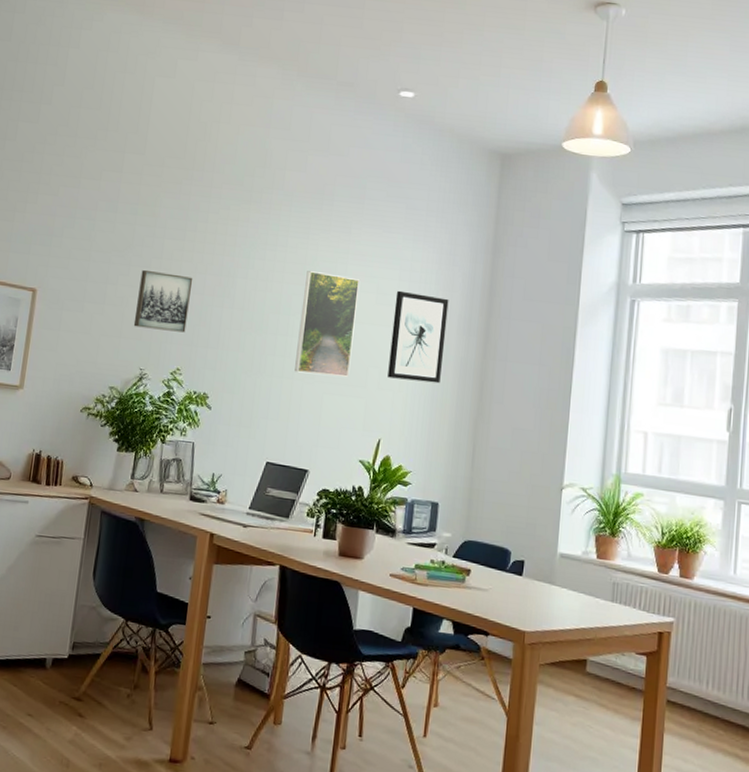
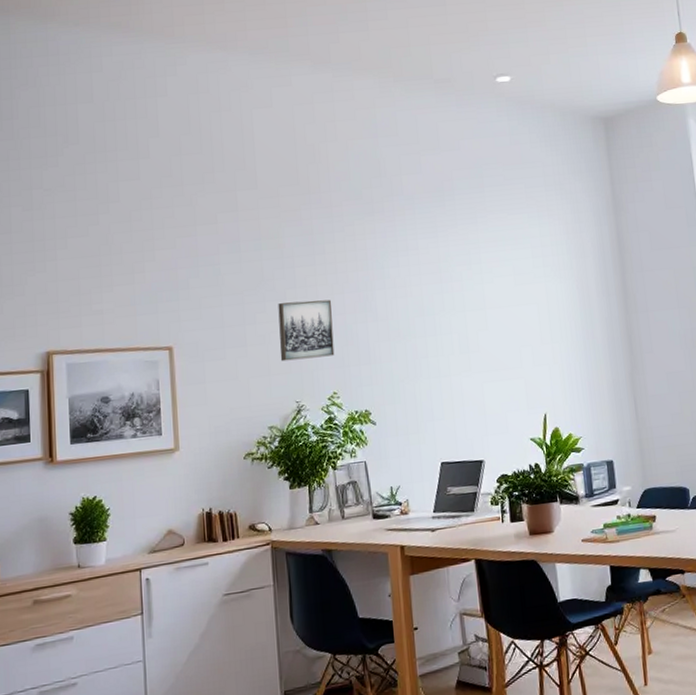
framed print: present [294,271,359,377] -> none [442,265,504,369]
wall art: present [388,290,449,384] -> none [532,265,591,353]

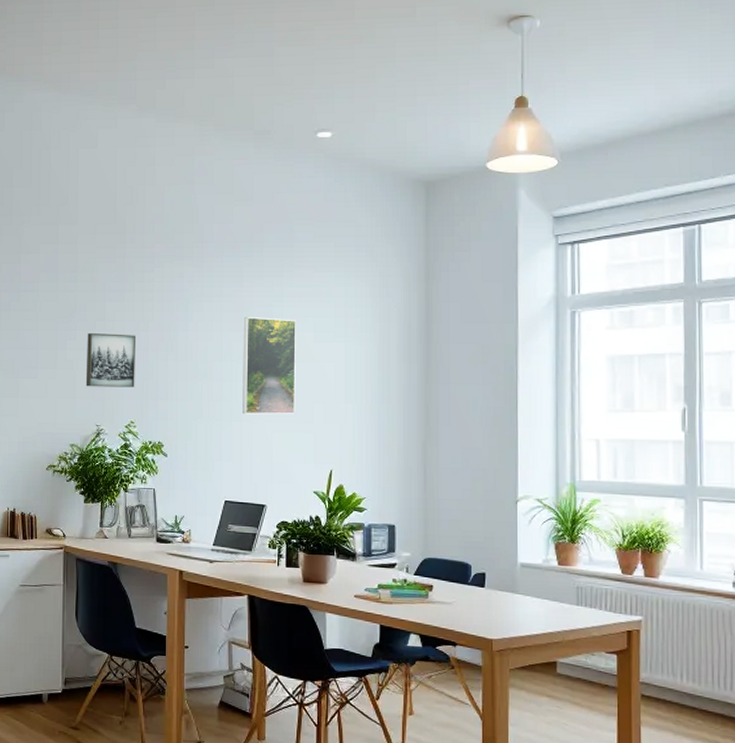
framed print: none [442,265,504,369] -> present [242,317,296,415]

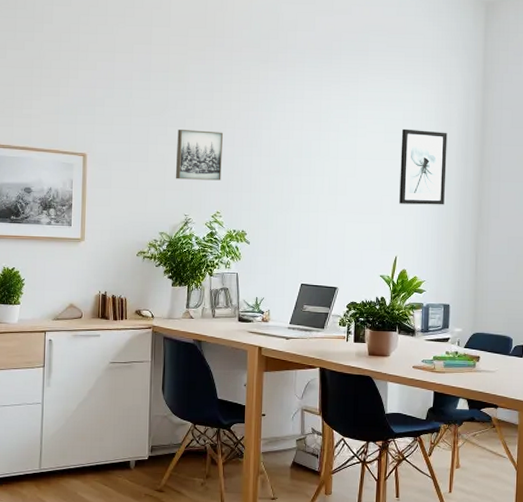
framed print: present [242,317,296,415] -> none [319,118,369,207]
wall art: none [333,326,386,412] -> present [399,128,448,205]

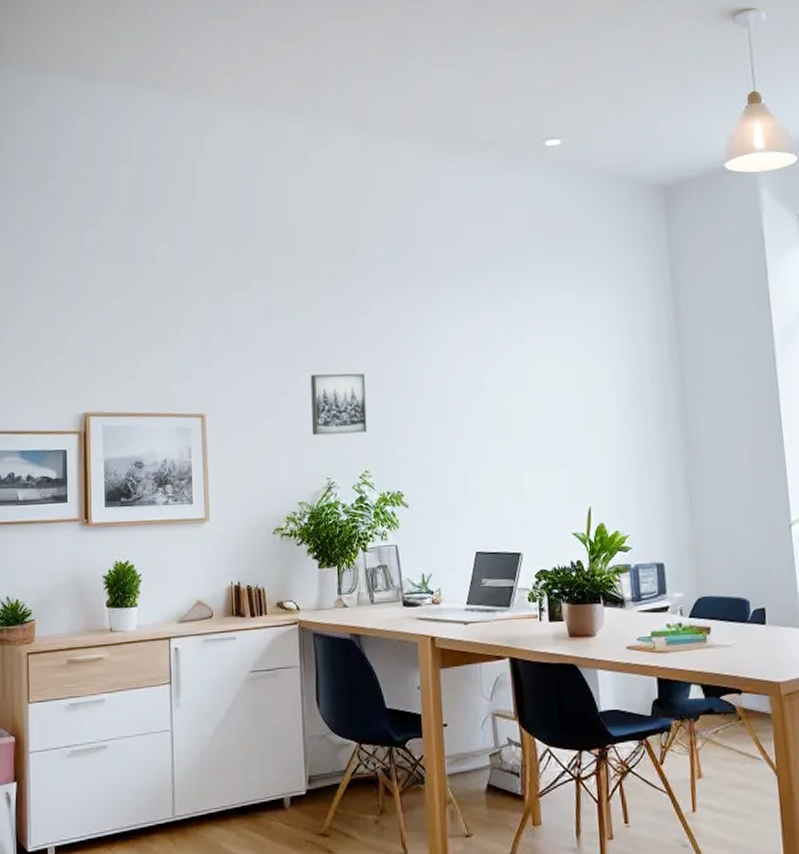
wall art: present [399,128,448,205] -> none [579,348,642,441]

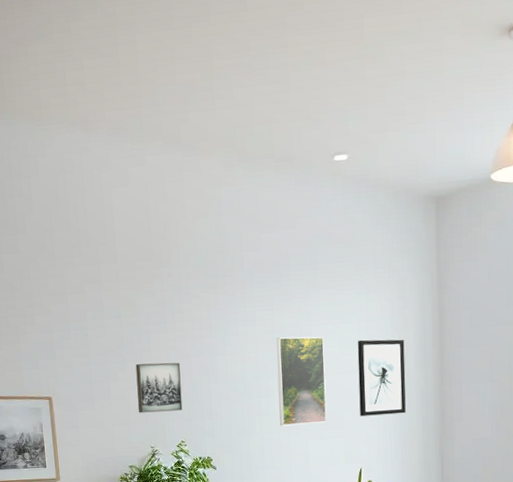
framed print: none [482,344,546,453] -> present [276,336,327,426]
wall art: none [579,348,642,441] -> present [357,339,406,416]

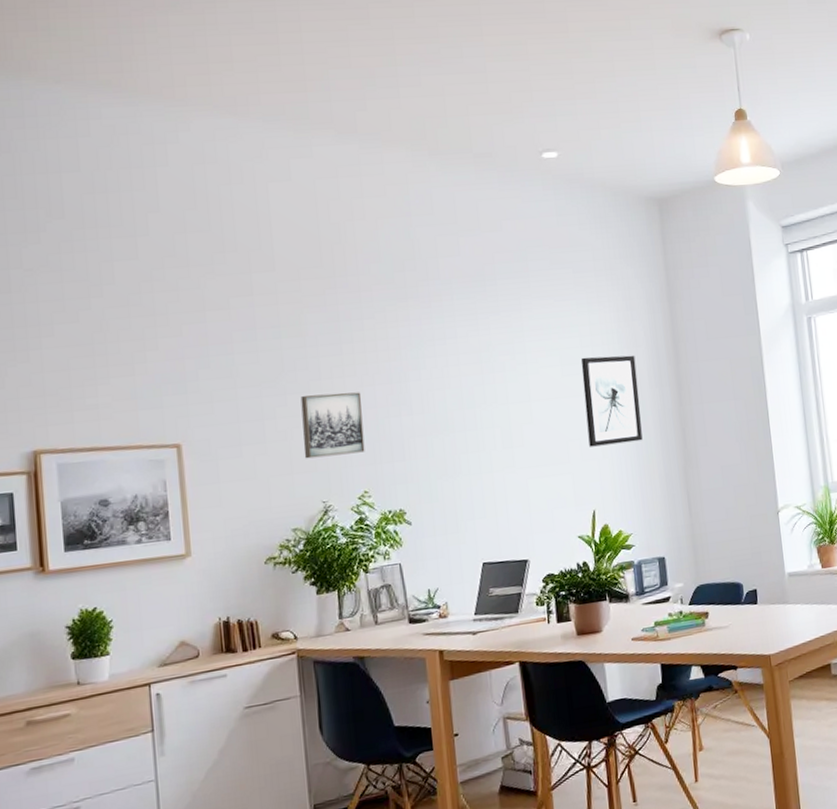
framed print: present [276,336,327,426] -> none [483,355,550,465]

